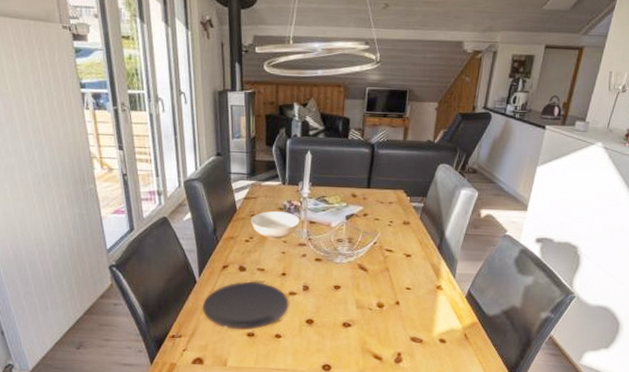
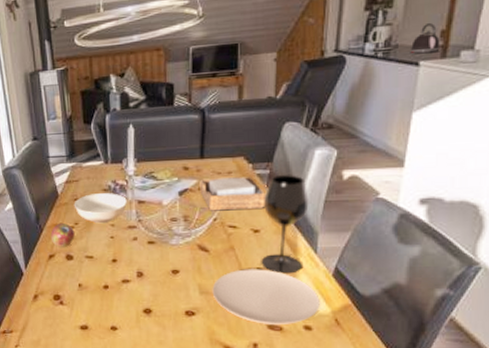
plate: present [202,282,289,331] -> none [31,271,123,323]
fruit: none [226,236,249,260] -> present [50,222,75,248]
napkin holder: none [364,206,419,237] -> present [200,177,266,211]
plate: none [367,288,454,338] -> present [212,269,320,326]
wineglass: none [410,209,453,294] -> present [261,175,309,274]

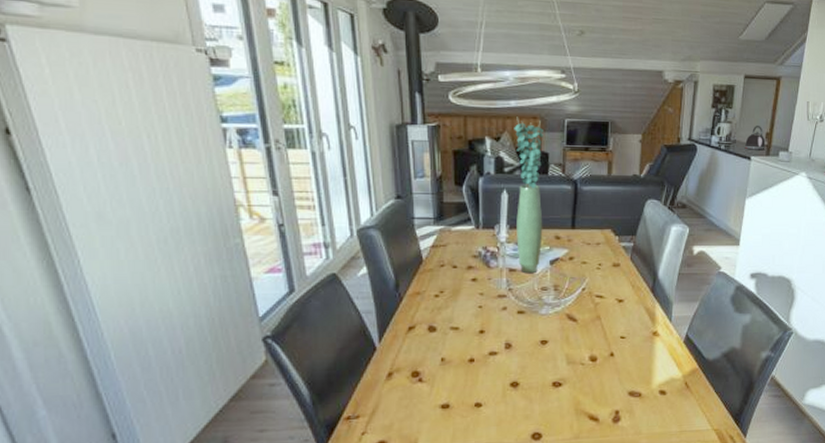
fruit: present [50,222,75,248] -> none [411,290,440,319]
bowl: present [73,193,127,224] -> none [439,260,498,292]
vase: none [137,51,171,205] -> present [514,117,543,274]
napkin holder: present [200,177,266,211] -> none [570,248,629,281]
plate: present [212,269,320,326] -> none [579,337,673,392]
wineglass: present [261,175,309,274] -> none [624,248,666,341]

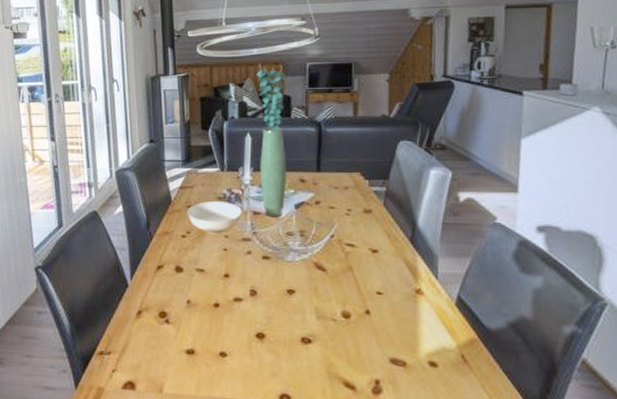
bowl: none [439,260,498,292] -> present [187,201,242,234]
kettle: present [744,126,766,151] -> none [512,57,541,84]

